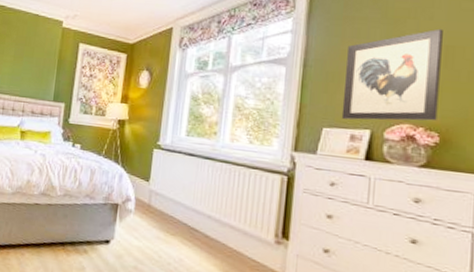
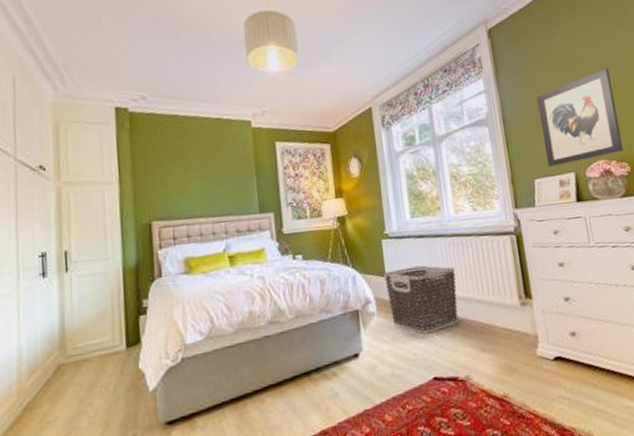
clothes hamper: none [146,178,217,243] -> present [384,265,459,334]

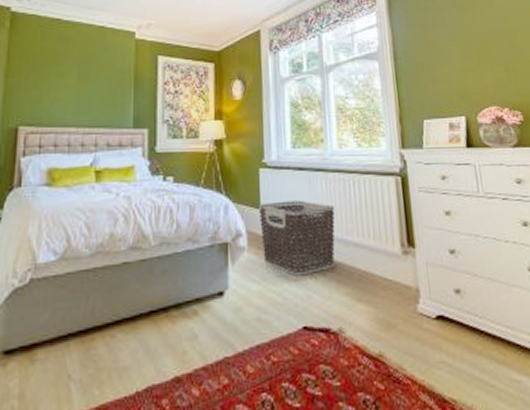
wall art: present [537,67,624,168] -> none [429,13,517,109]

